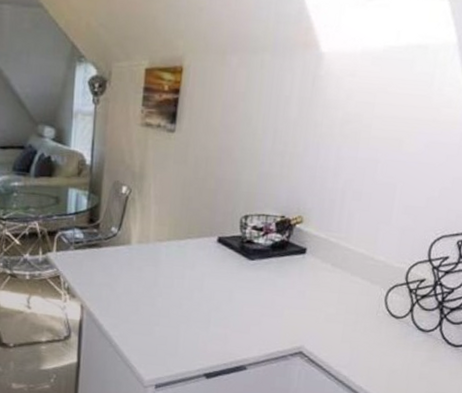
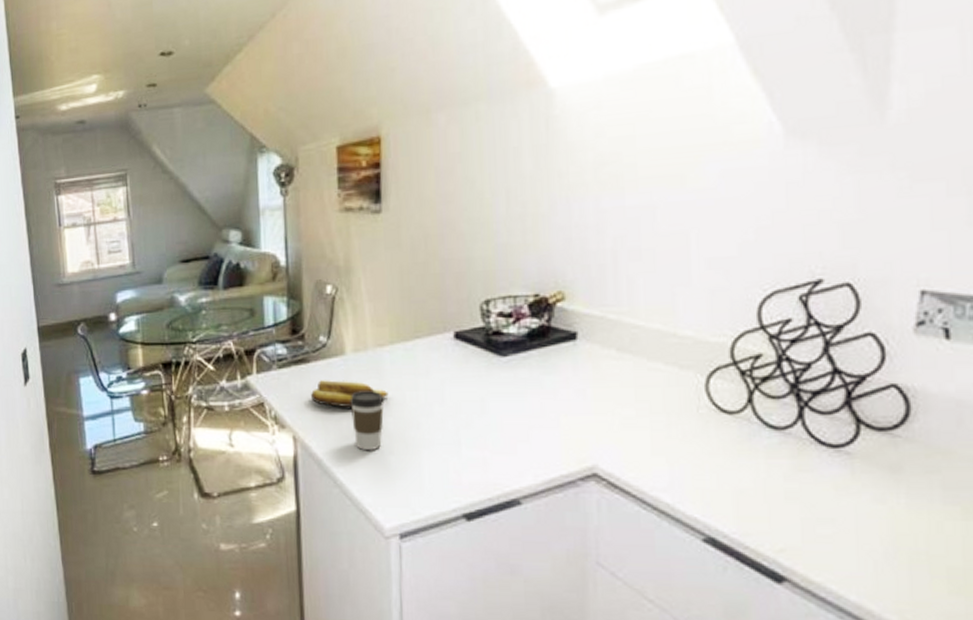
banana: none [99,263,161,286] -> present [311,380,389,407]
coffee cup: none [129,274,157,321] -> present [350,391,385,450]

